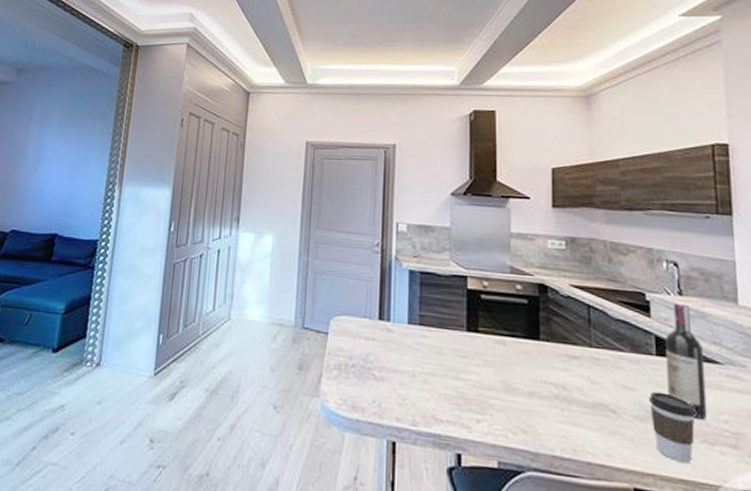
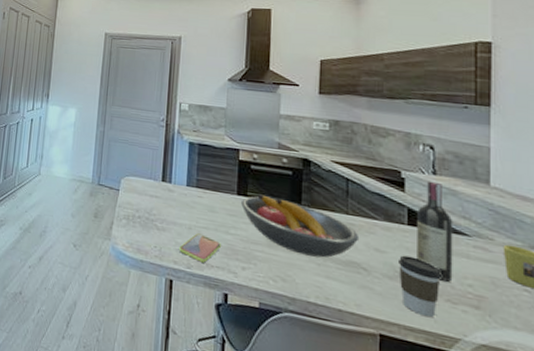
smartphone: none [402,381,451,418] -> present [179,233,221,263]
fruit bowl: none [472,329,606,401] -> present [241,194,360,258]

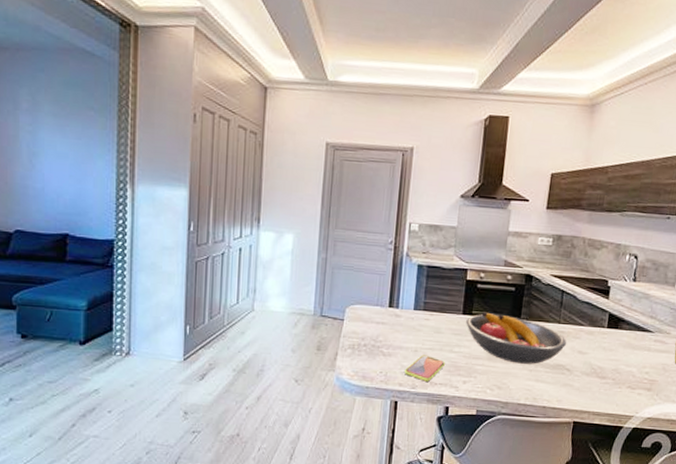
coffee cup: present [399,255,441,318] -> none [594,354,627,403]
wine bottle: present [417,181,453,282] -> none [610,287,643,372]

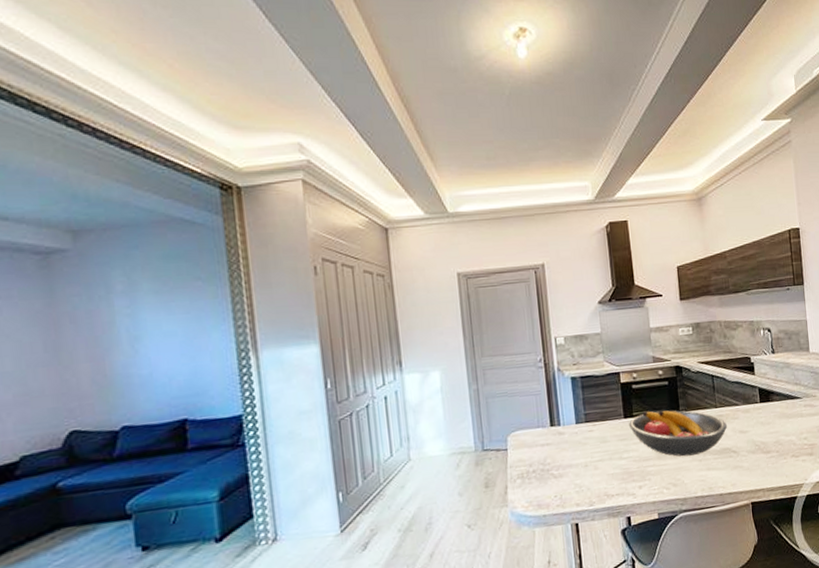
smartphone: present [405,355,445,382] -> none [579,467,617,496]

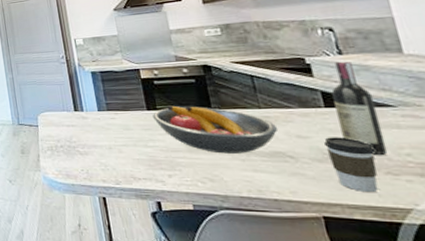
coffee cup: none [757,428,787,475] -> present [324,137,379,193]
wine bottle: none [765,359,794,442] -> present [331,61,388,155]

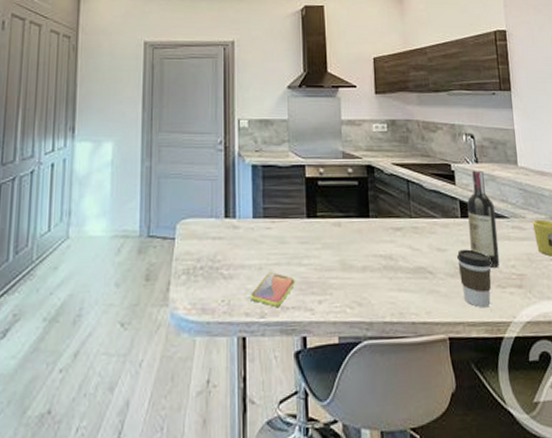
smartphone: none [104,151,144,177] -> present [250,272,295,307]
fruit bowl: present [152,105,279,154] -> none [312,212,423,271]

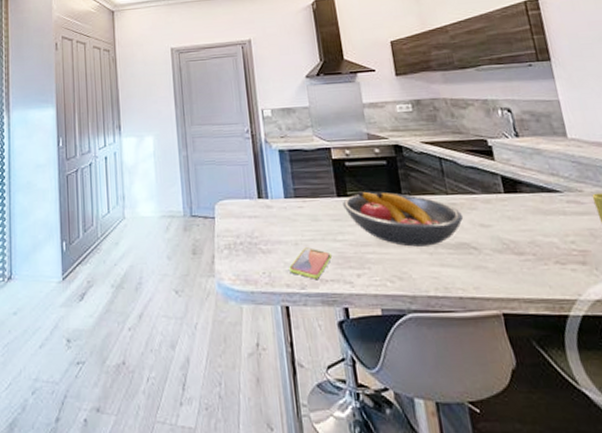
fruit bowl: none [312,212,423,271] -> present [343,191,464,247]
coffee cup: present [457,249,492,308] -> none [504,224,549,285]
wine bottle: present [467,170,500,268] -> none [510,144,556,243]

